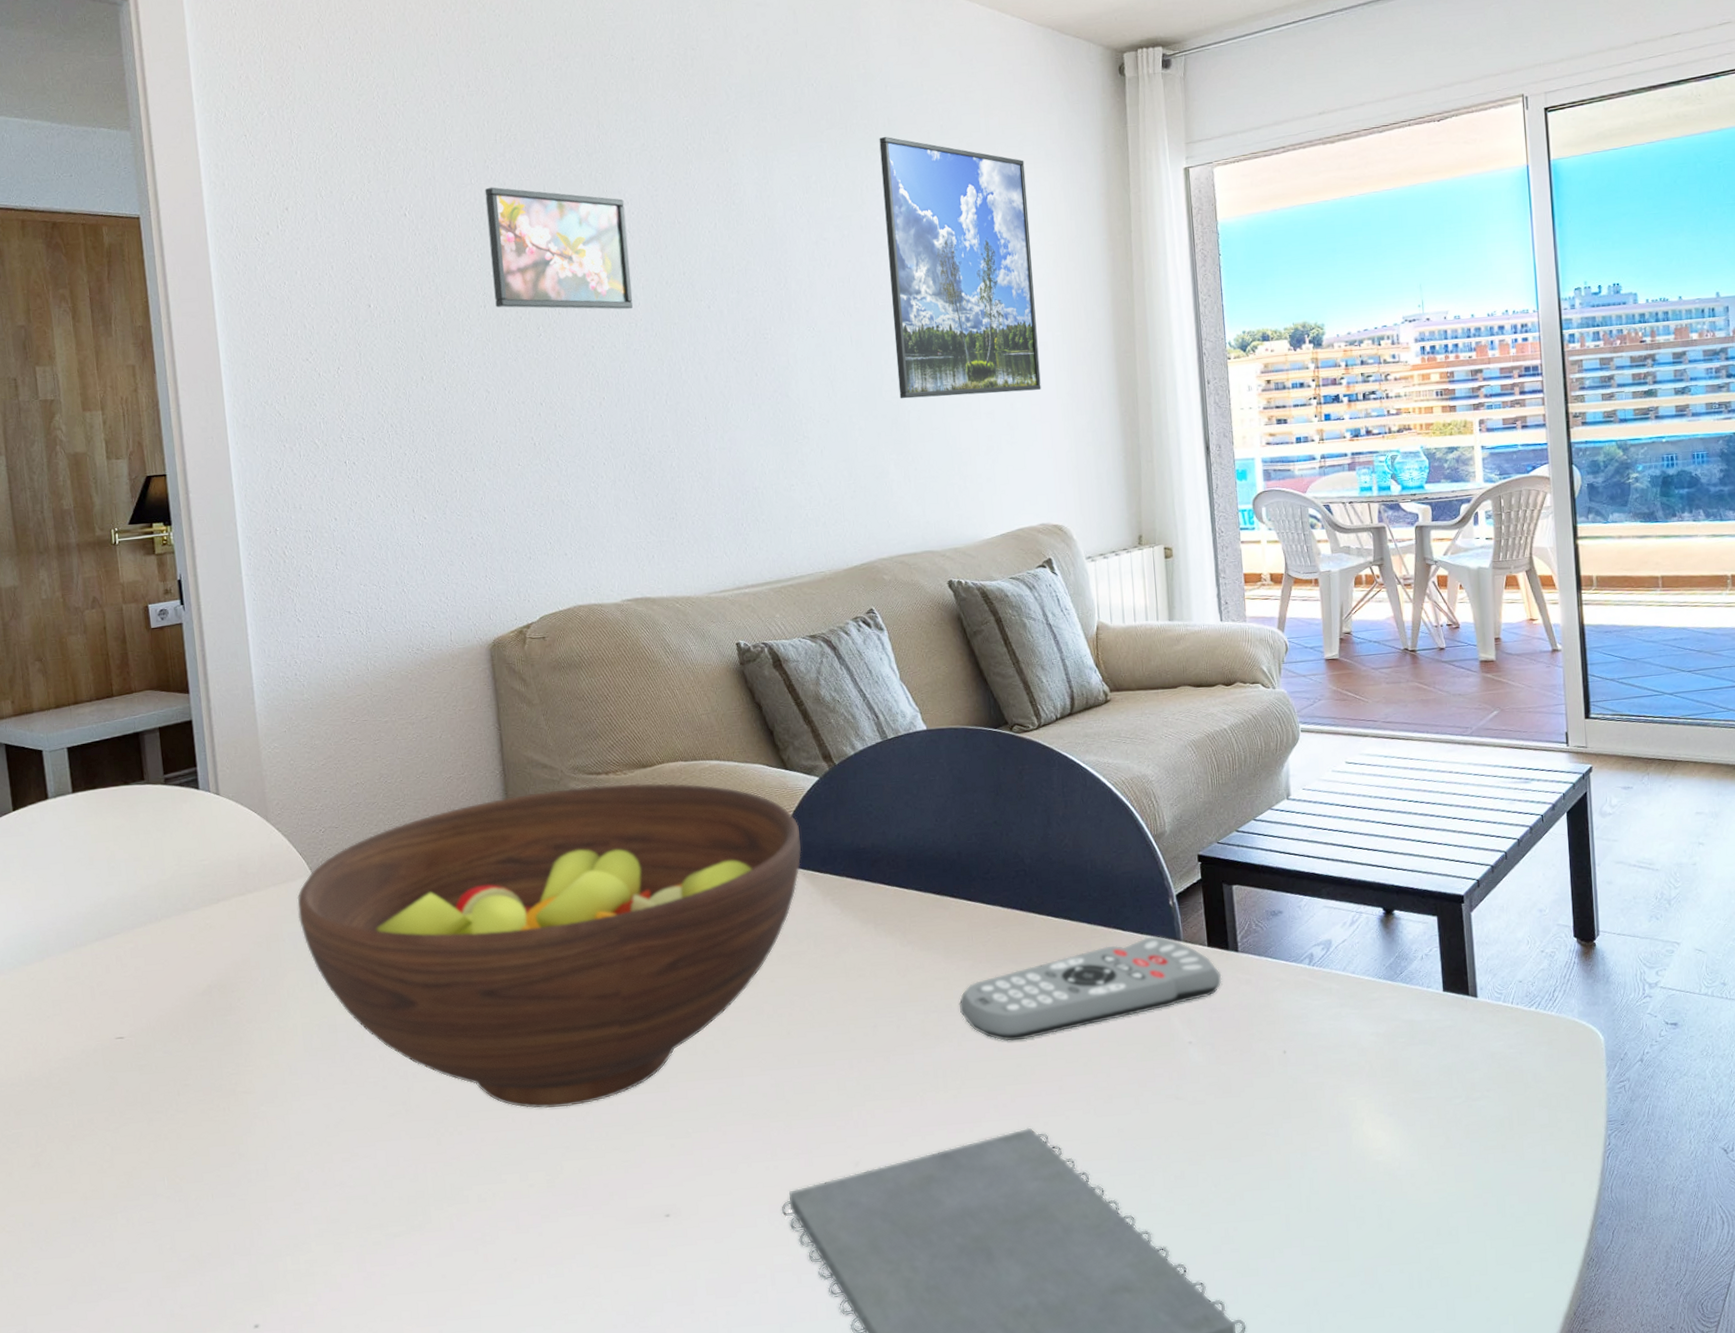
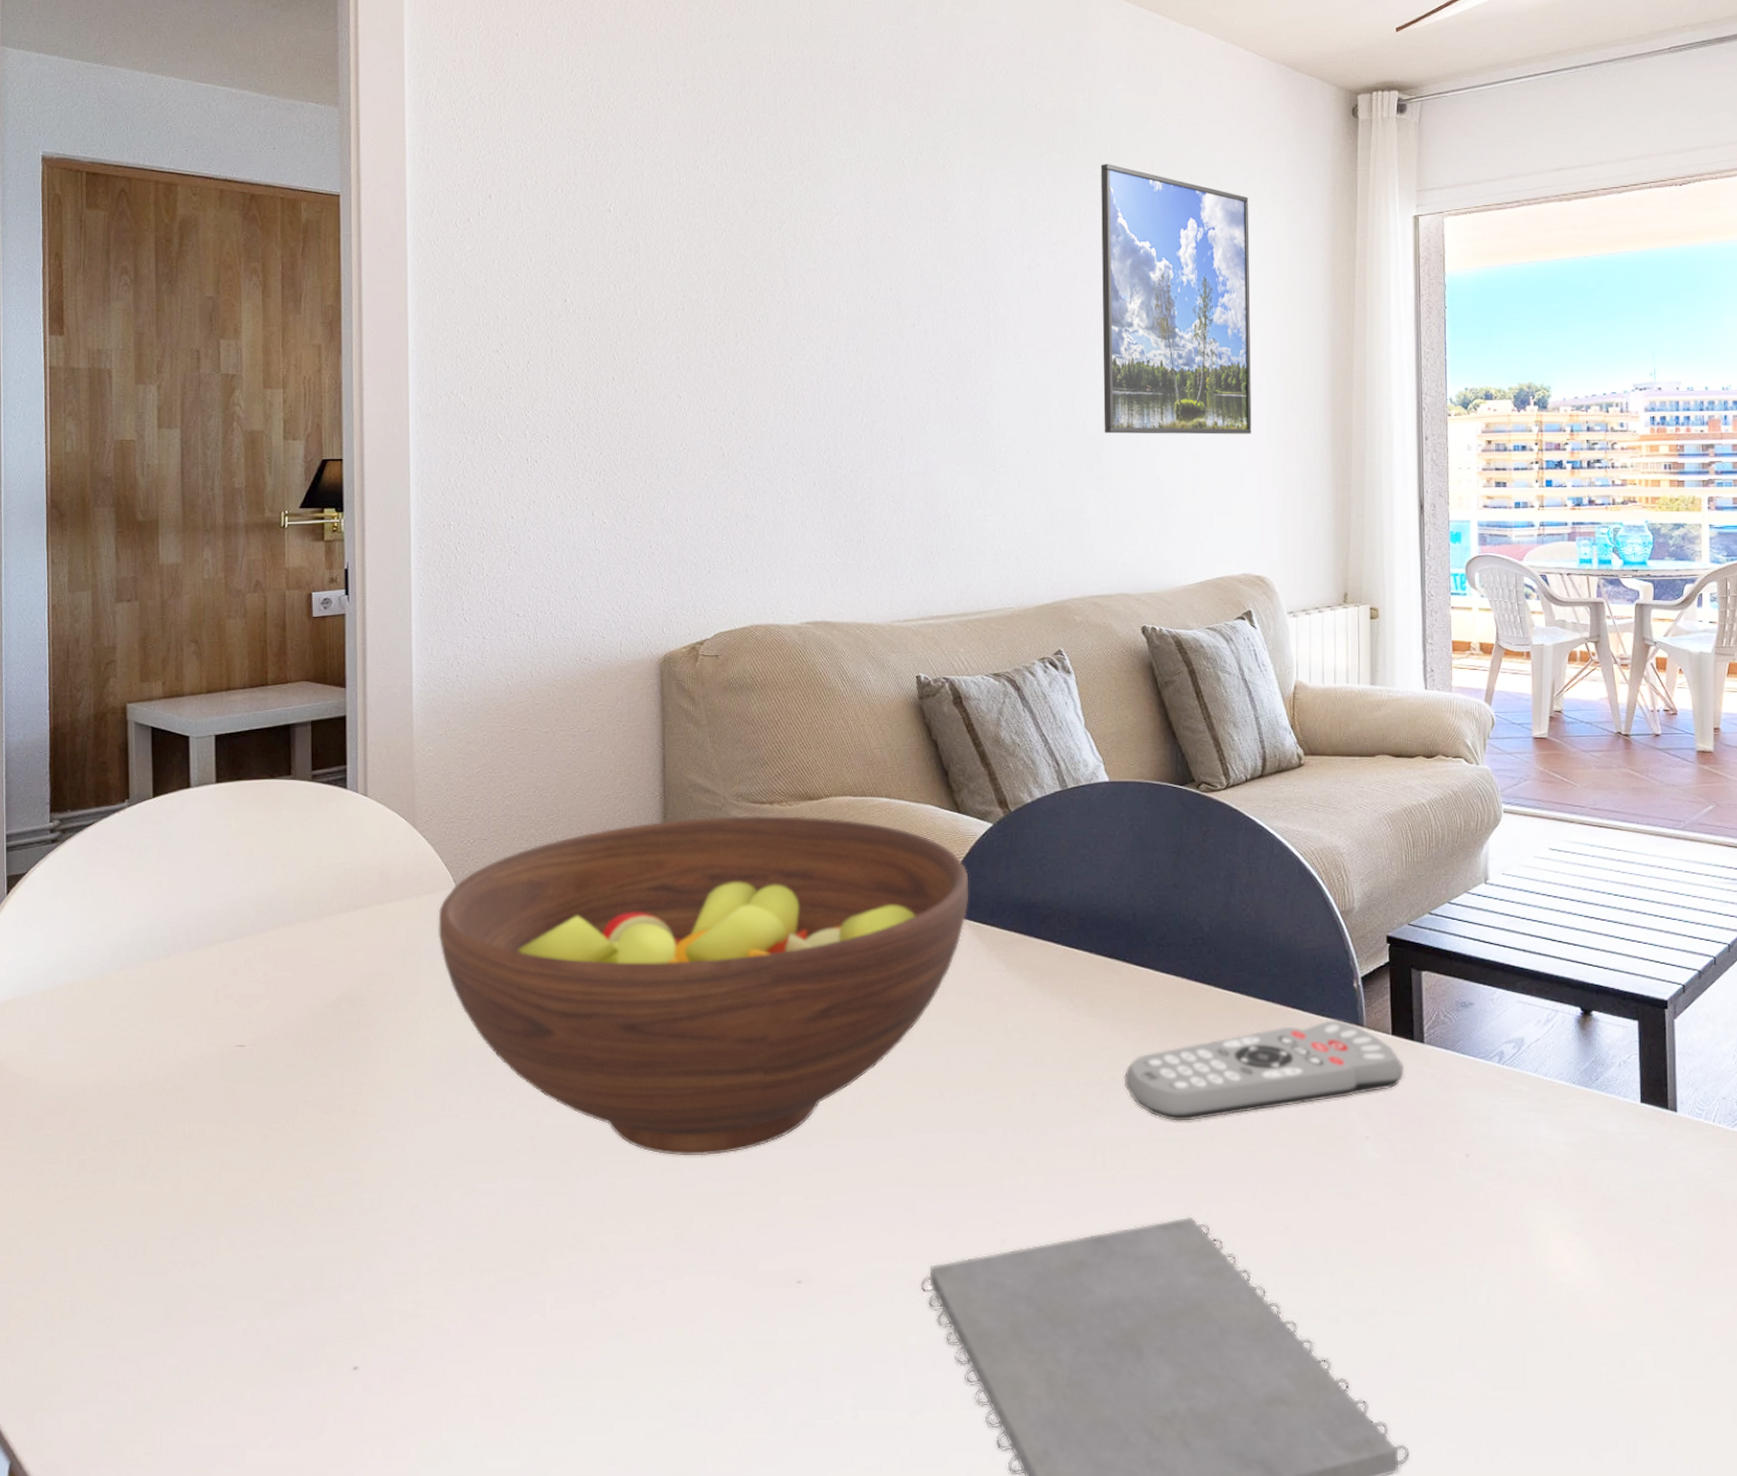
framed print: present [484,187,634,310] -> none [693,188,836,323]

